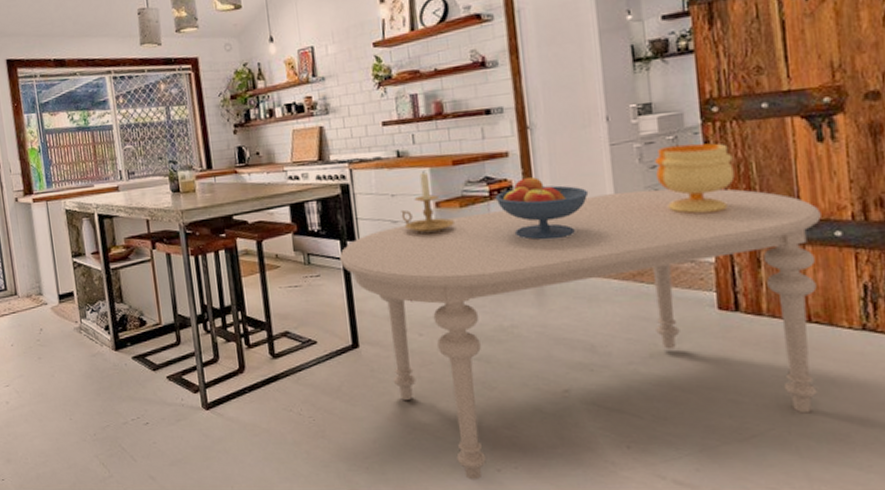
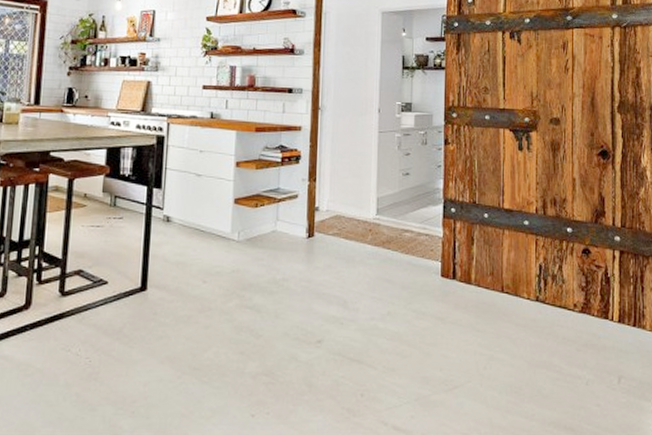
dining table: present [339,188,821,480] -> none [144,171,516,426]
candle holder: present [401,171,454,234] -> none [205,133,249,190]
fruit bowl: present [495,177,589,240] -> none [285,149,358,206]
footed bowl: present [655,143,735,214] -> none [409,139,463,197]

